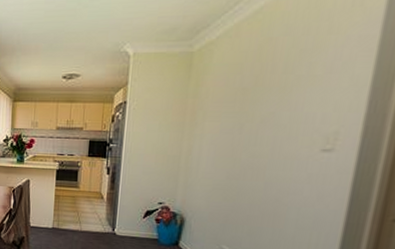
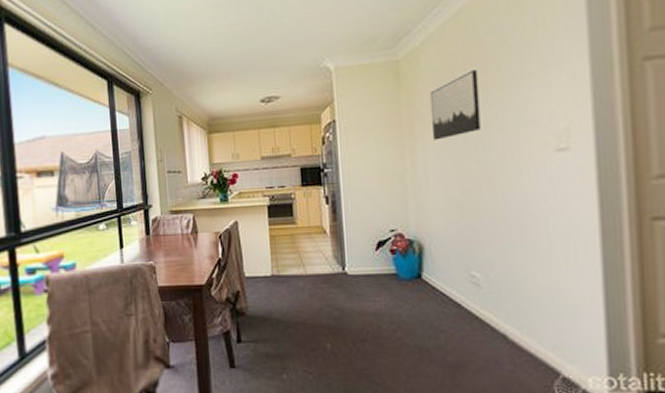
wall art: none [212,69,265,130] -> present [430,70,481,141]

